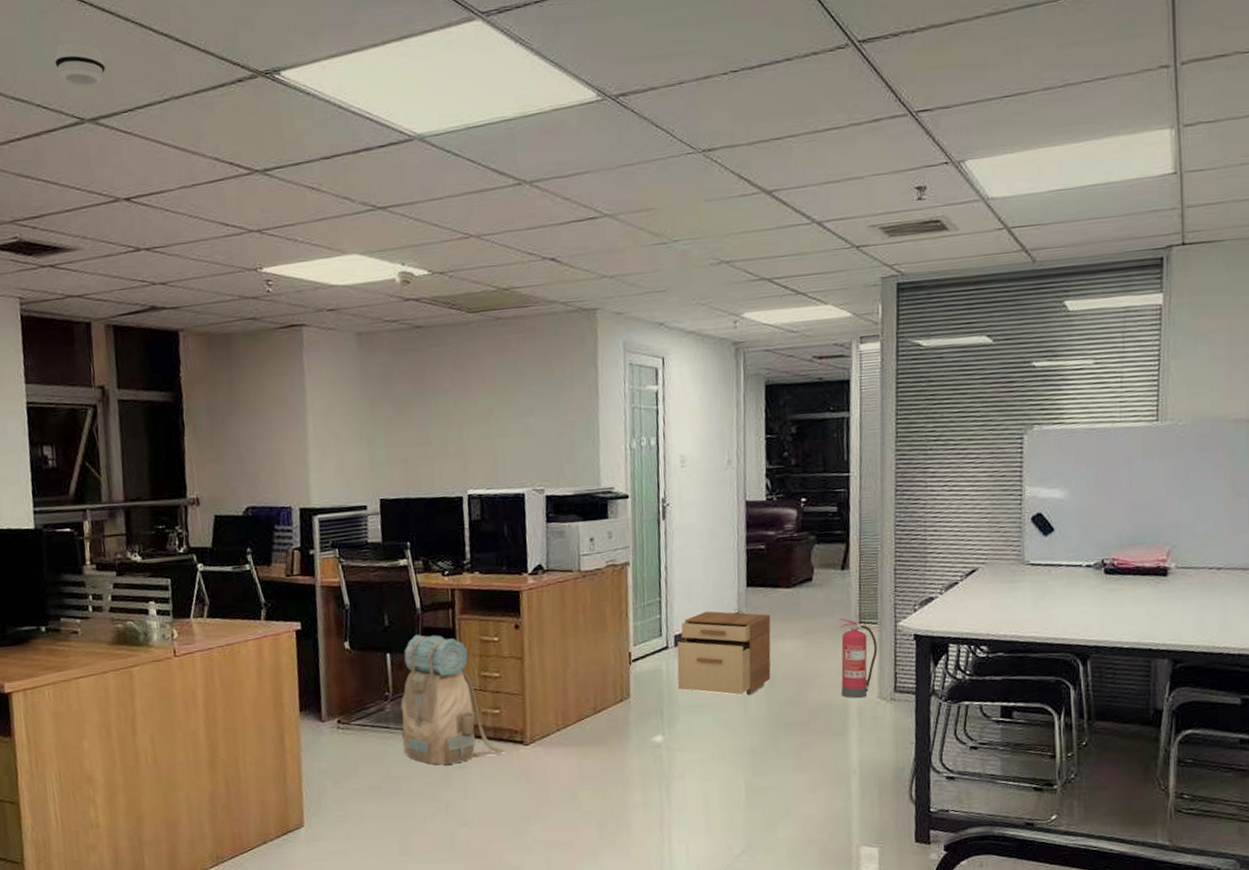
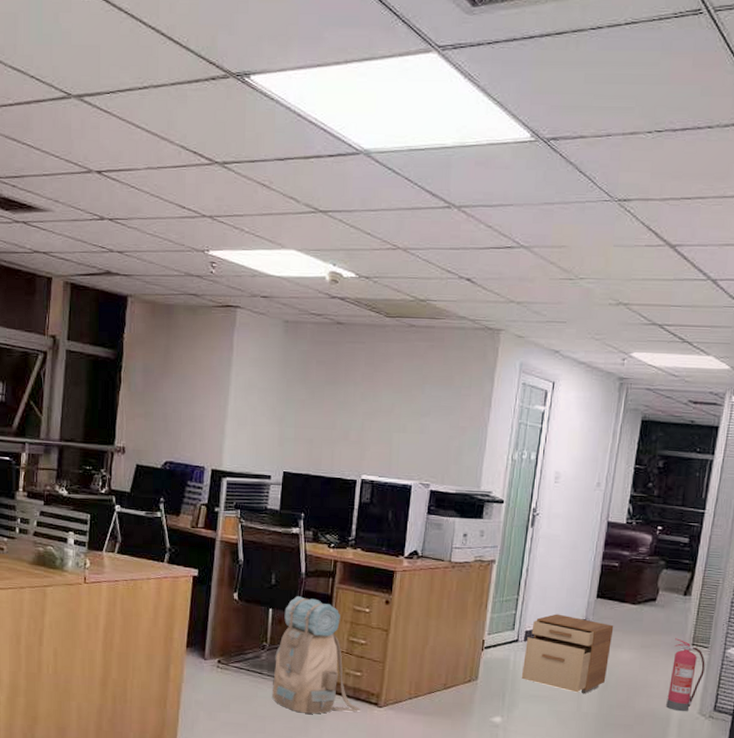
smoke detector: present [53,42,107,87] -> none [51,23,97,66]

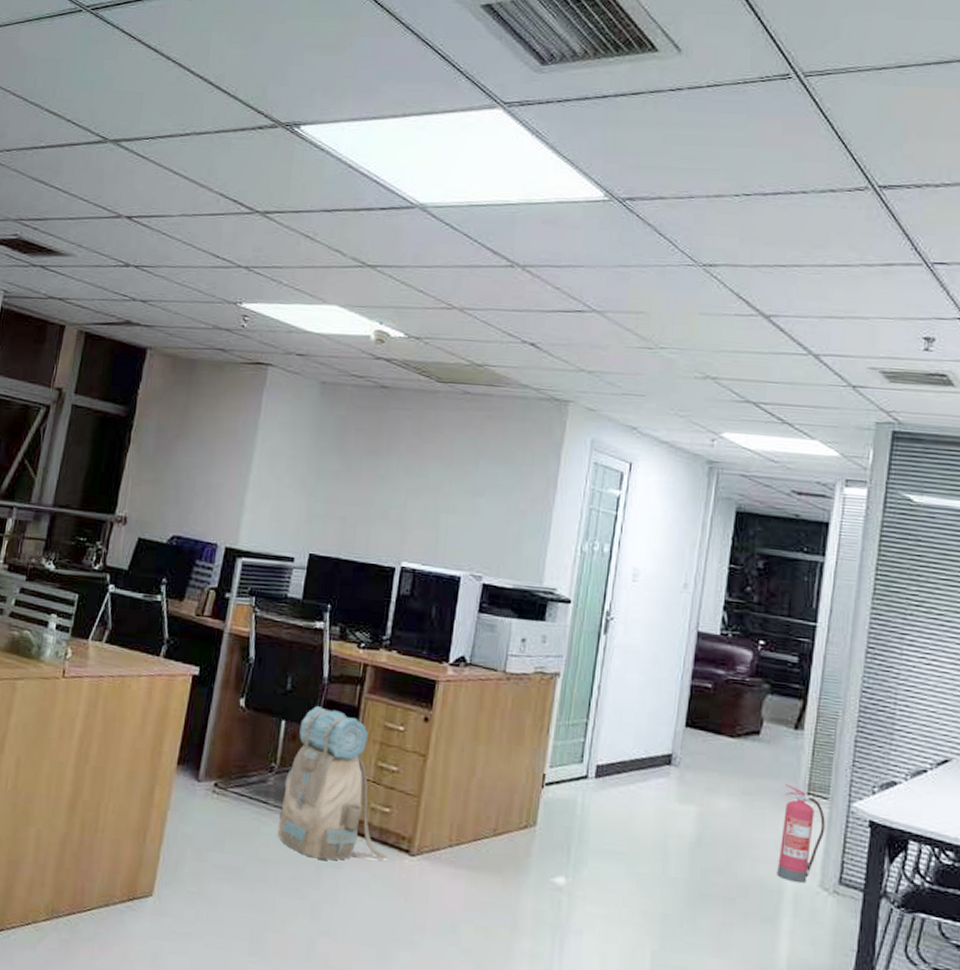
filing cabinet: present [521,614,614,694] -> none [591,744,708,852]

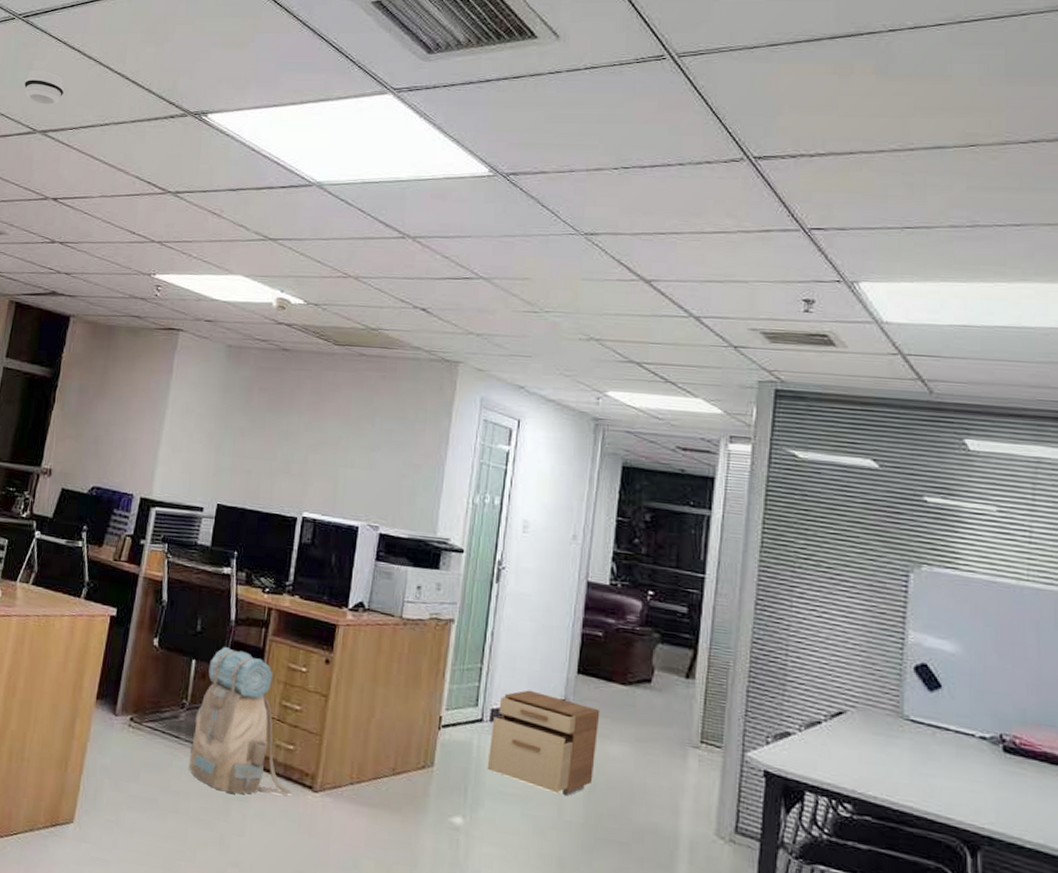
smoke detector: none [93,70,140,112] -> present [24,70,65,106]
filing cabinet: none [591,744,708,852] -> present [487,690,600,796]
fire extinguisher: present [777,784,825,884] -> none [672,732,719,832]

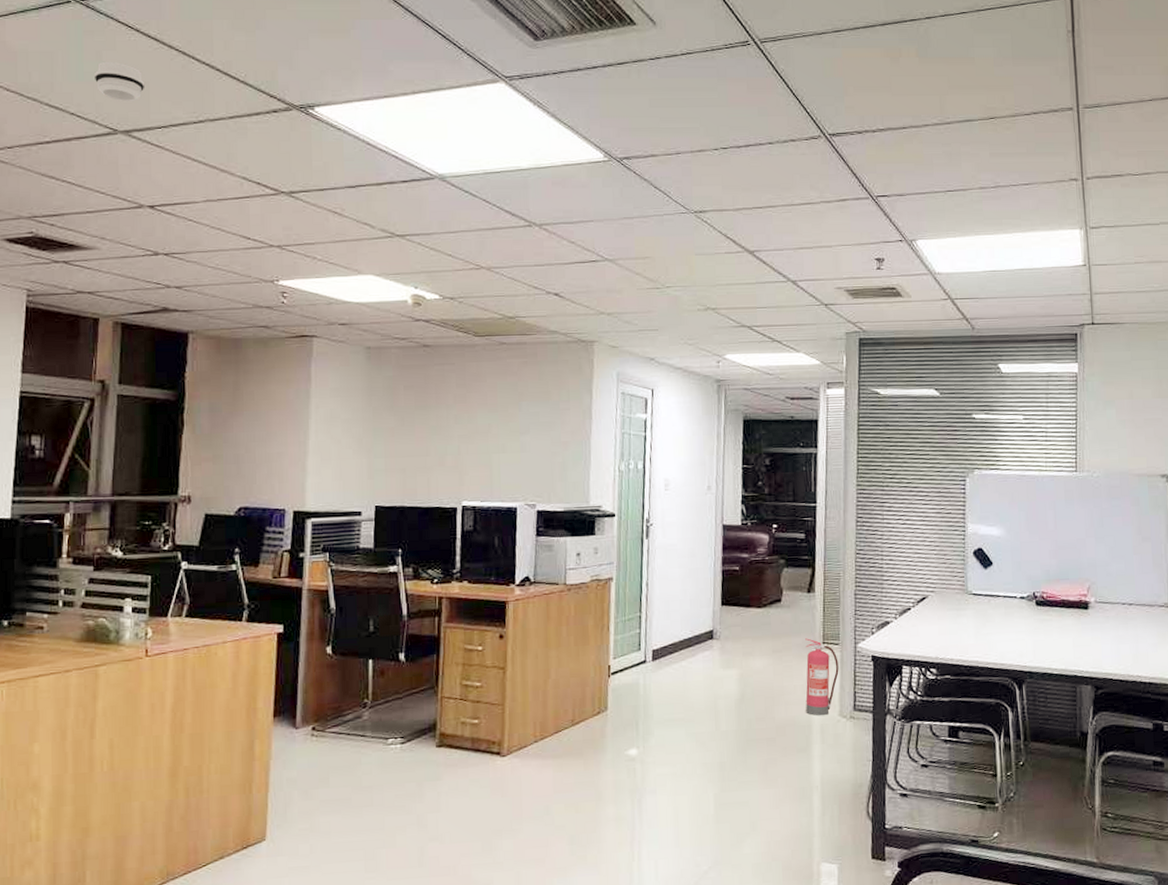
backpack: present [189,647,292,795] -> none [377,642,481,776]
filing cabinet: present [487,690,600,796] -> none [653,627,743,710]
fire extinguisher: none [672,732,719,832] -> present [805,638,839,716]

